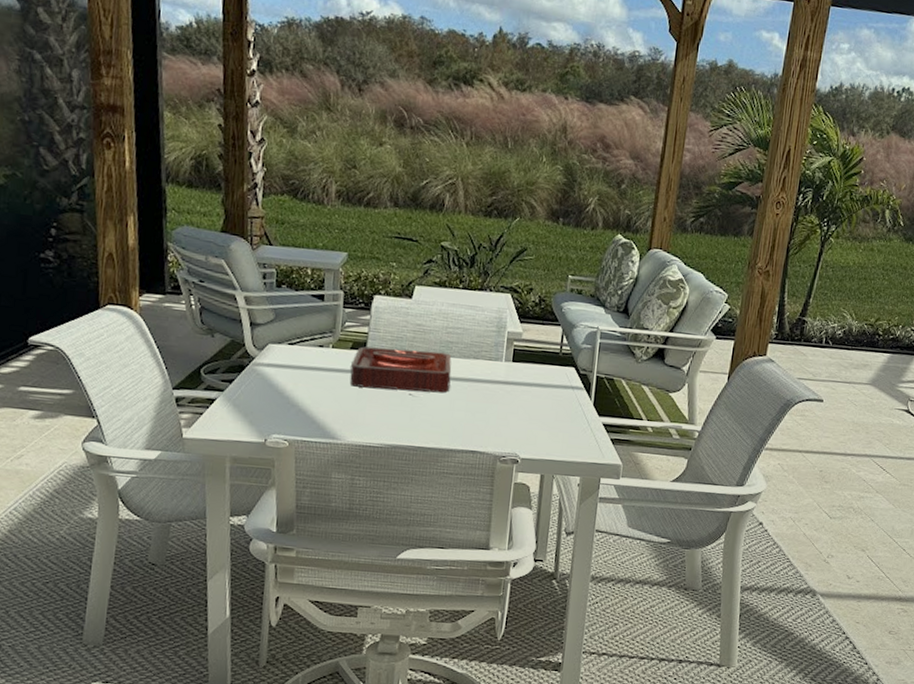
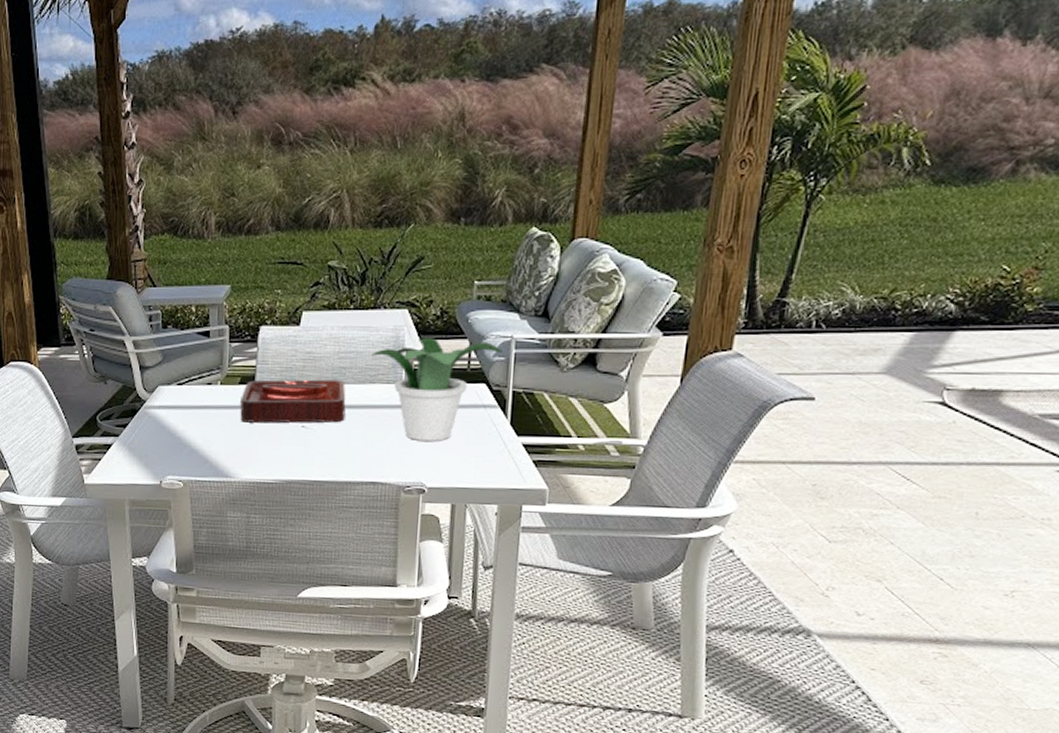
potted plant: none [476,321,591,417] -> present [371,338,504,441]

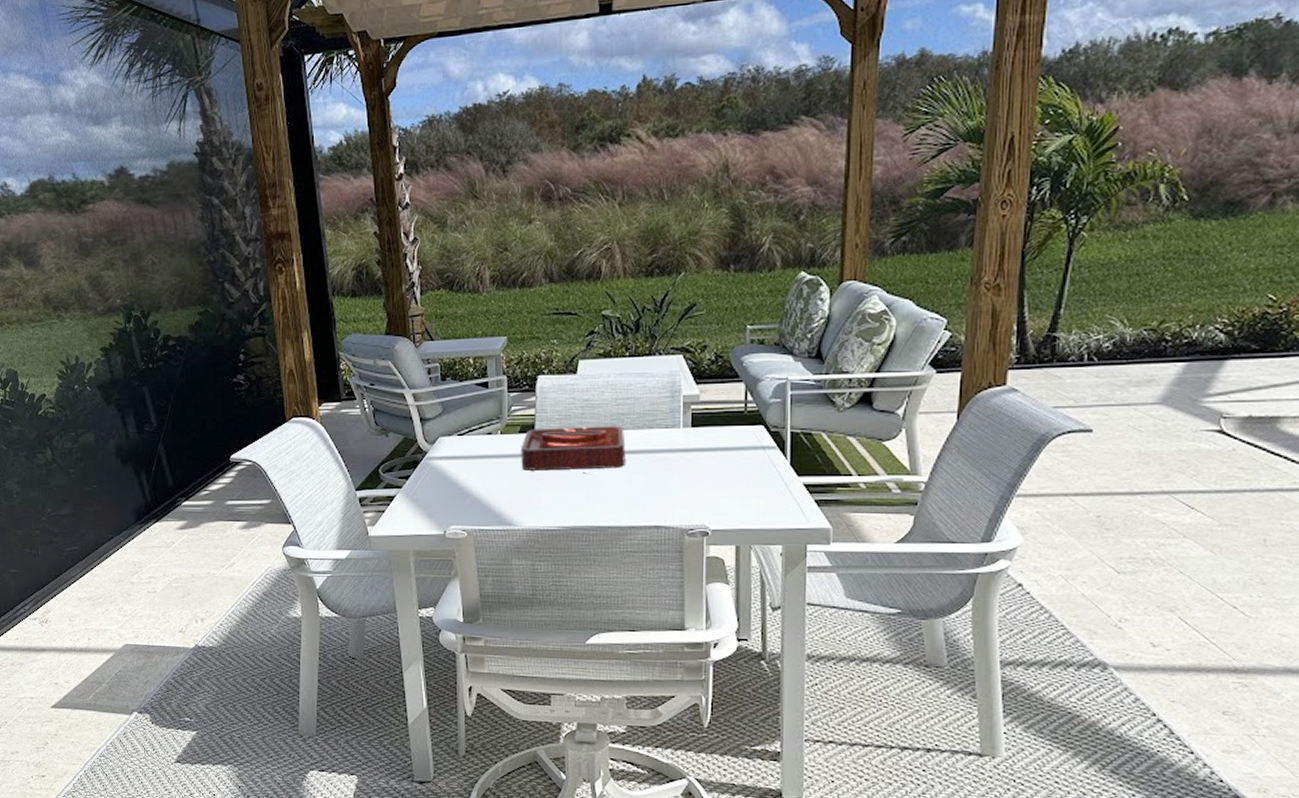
potted plant: present [371,338,504,441] -> none [648,382,780,484]

